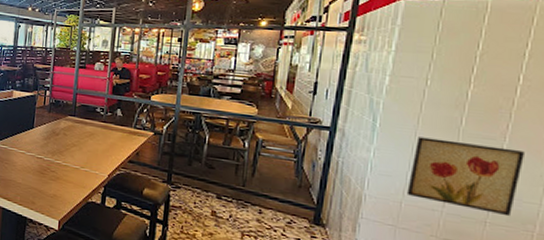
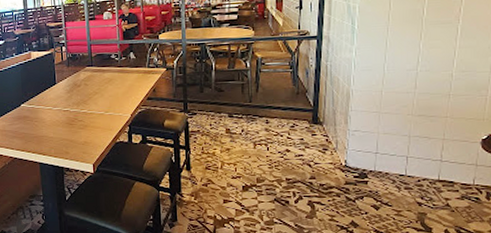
wall art: present [406,137,524,217] -> none [385,28,475,87]

